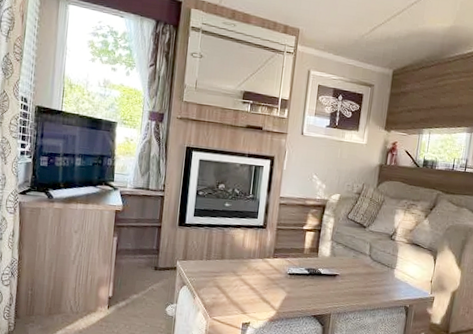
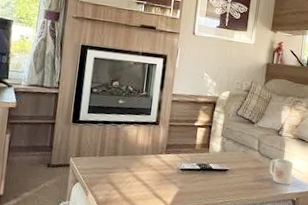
mug: none [380,263,407,291] -> present [269,158,294,185]

